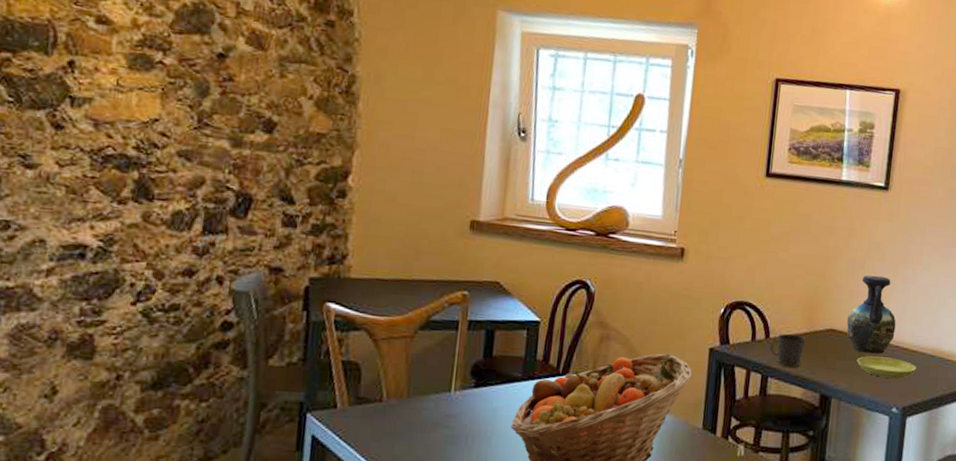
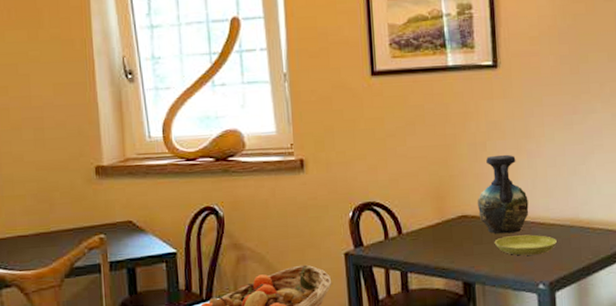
cup: present [769,333,806,367] -> none [404,226,440,260]

